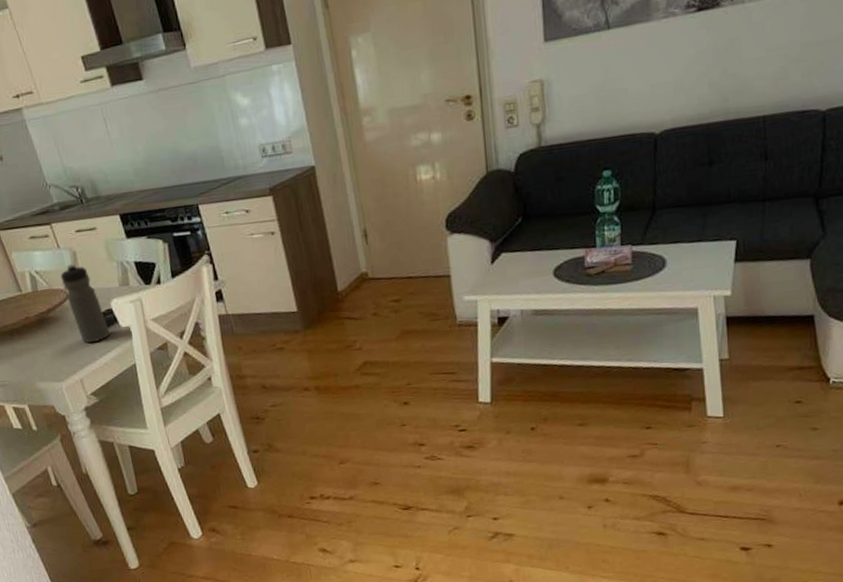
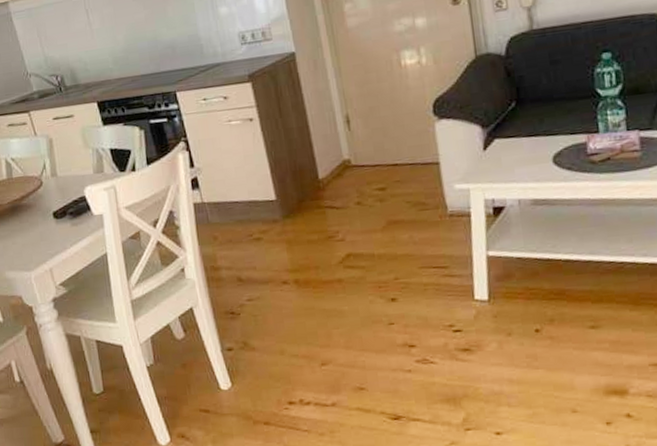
water bottle: present [60,264,110,344] -> none [35,151,82,232]

